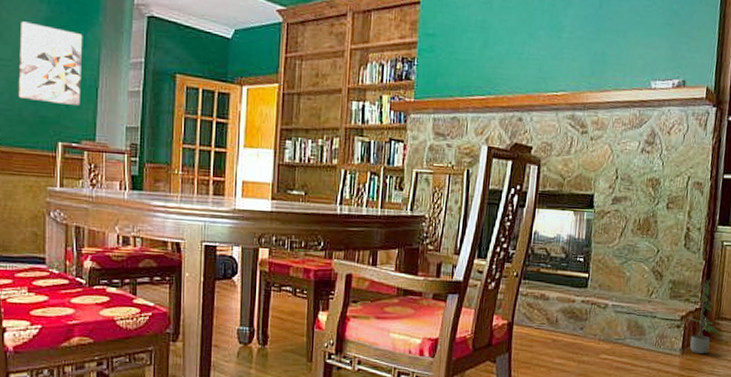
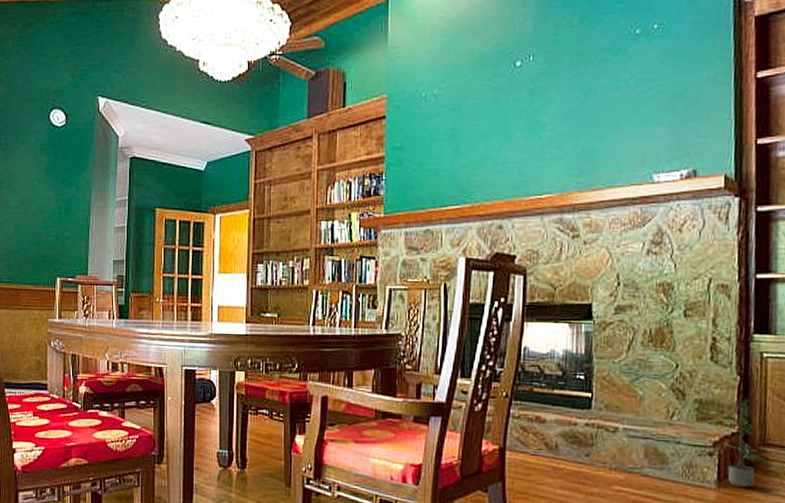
wall art: present [17,21,83,107] -> none [23,173,76,245]

